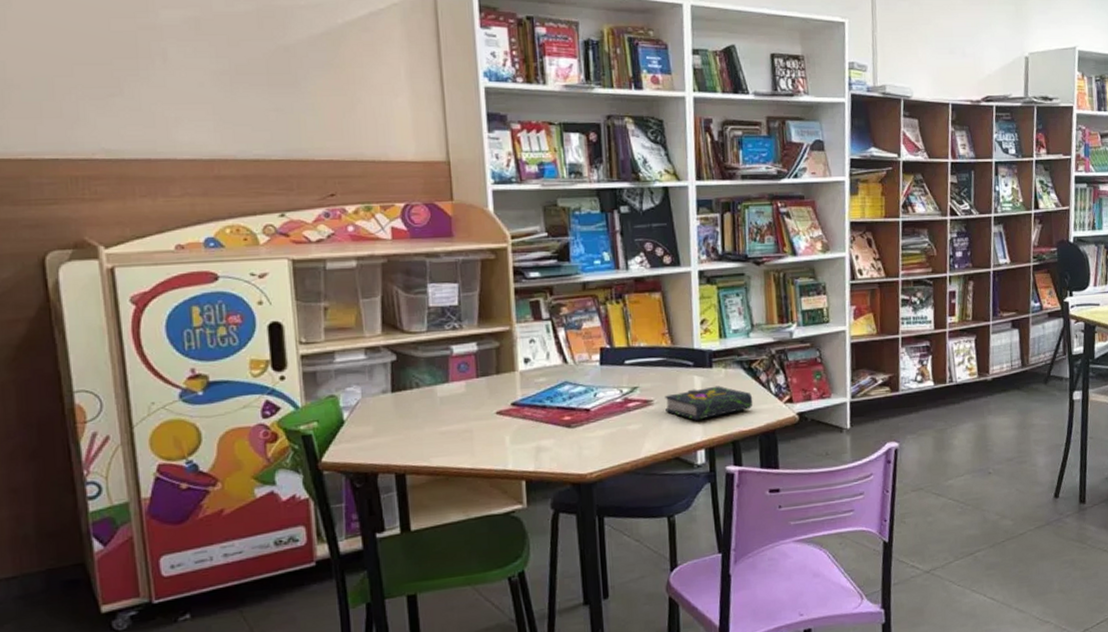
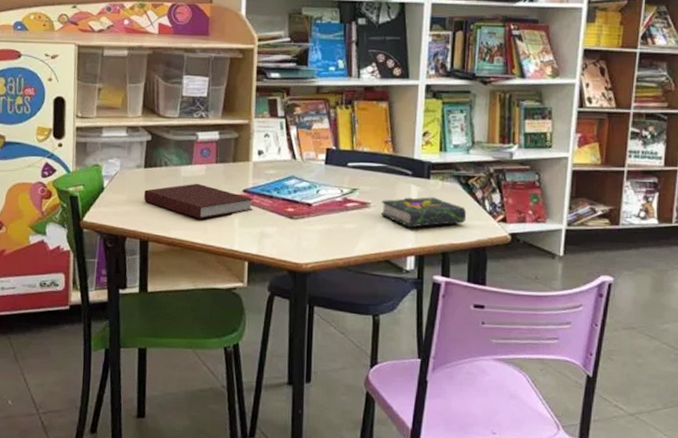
notebook: none [394,402,524,442] -> present [144,183,253,219]

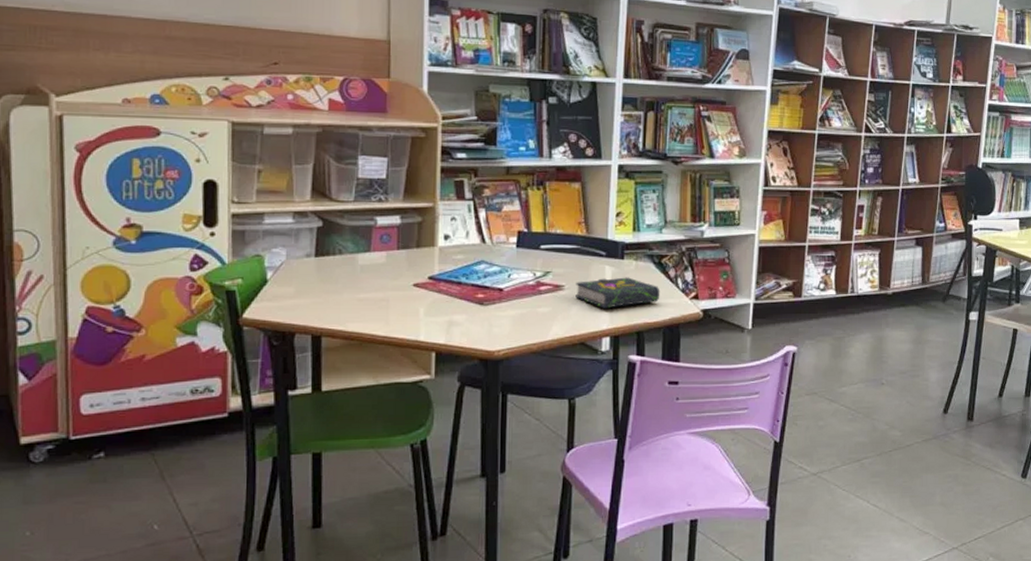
notebook: present [144,183,253,219] -> none [315,271,439,310]

